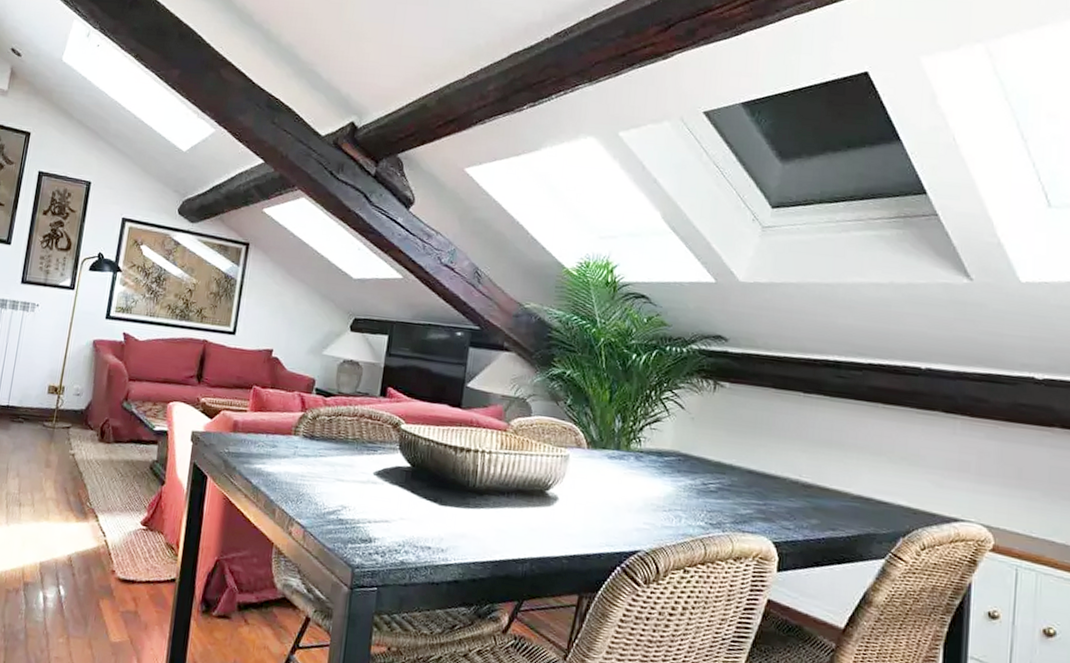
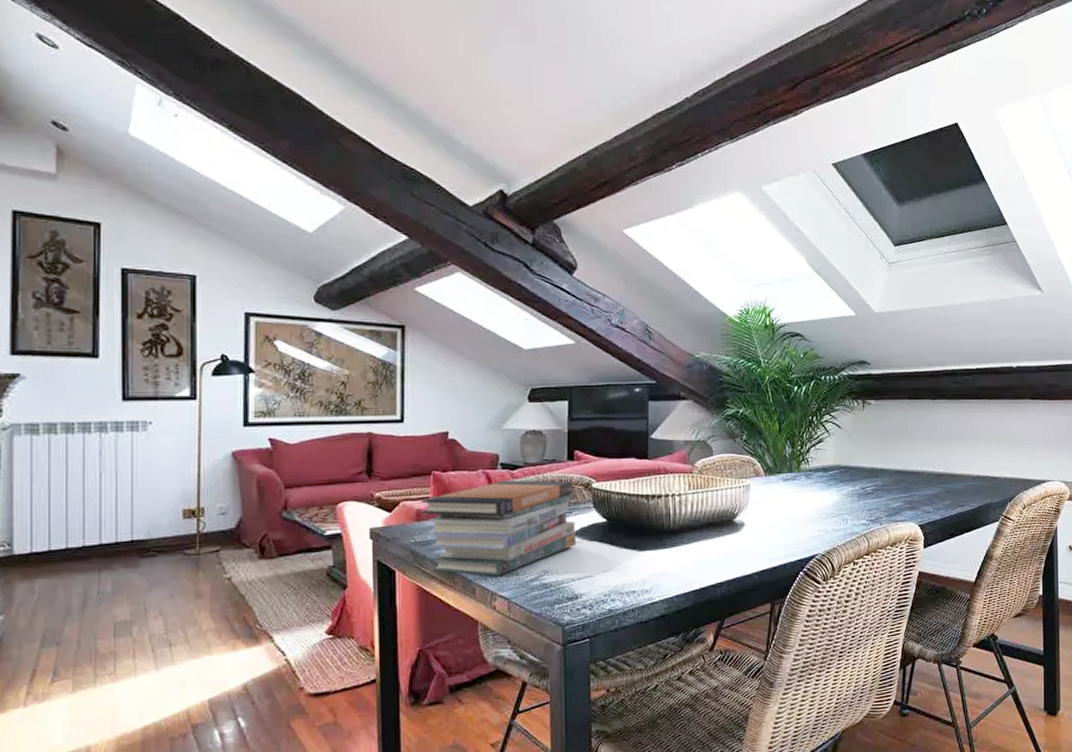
book stack: none [238,406,384,503] -> present [421,480,577,577]

